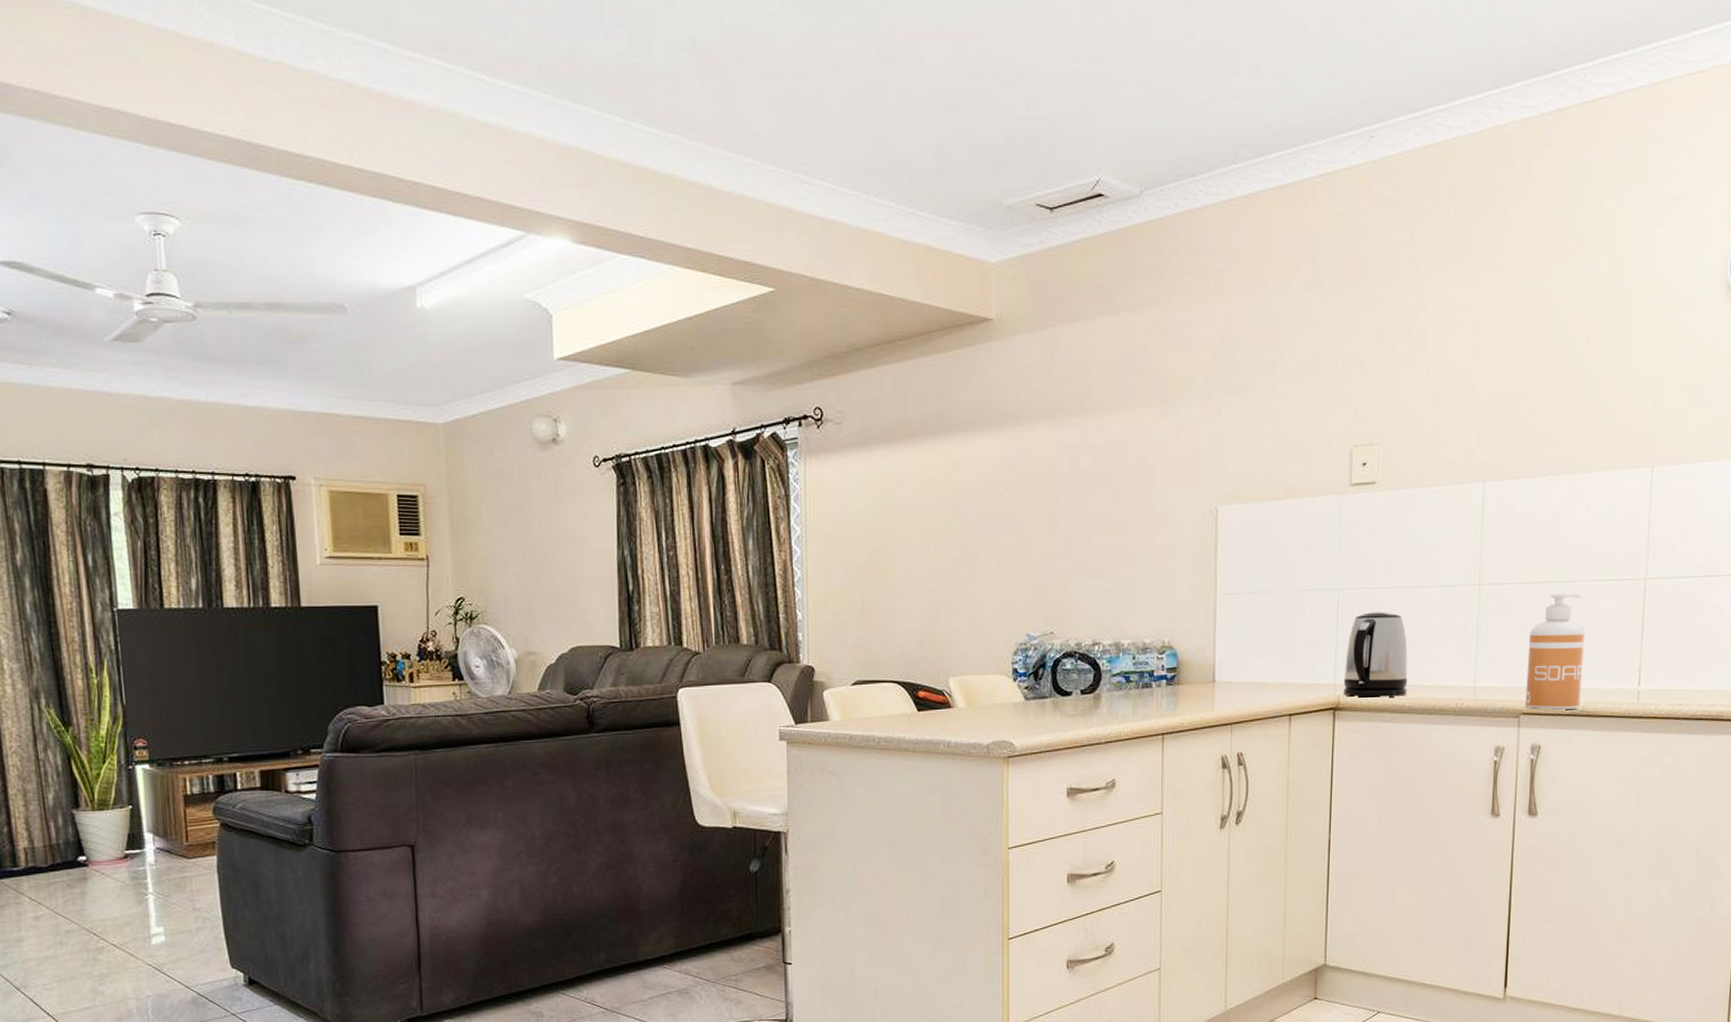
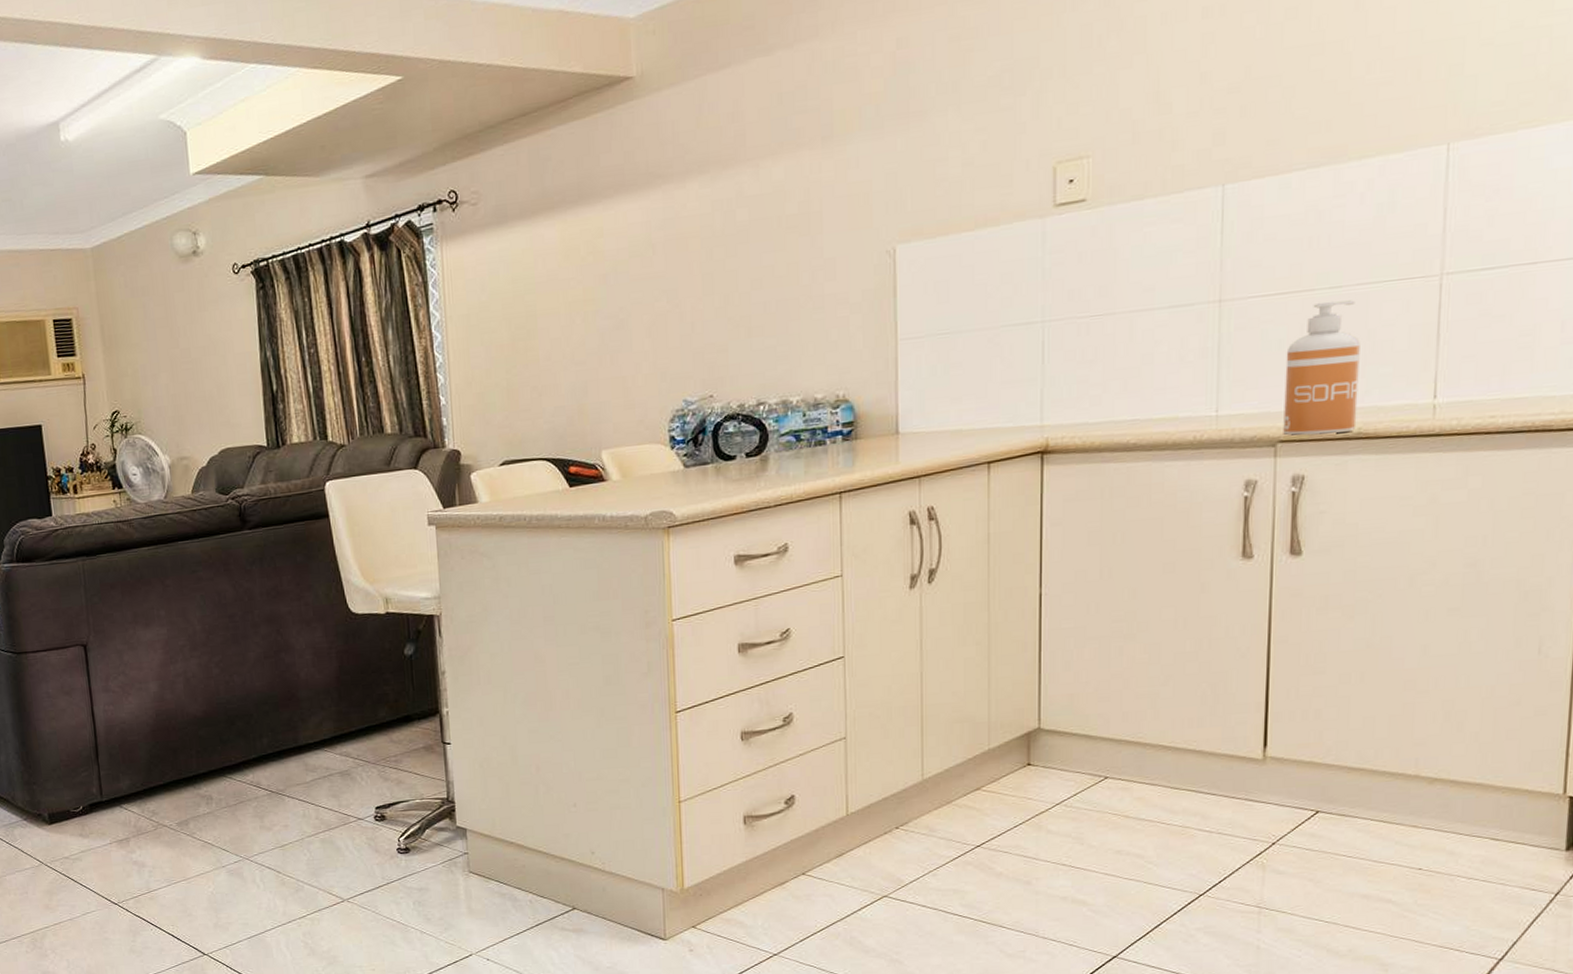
kettle: present [1343,612,1408,698] -> none [1052,341,1132,438]

